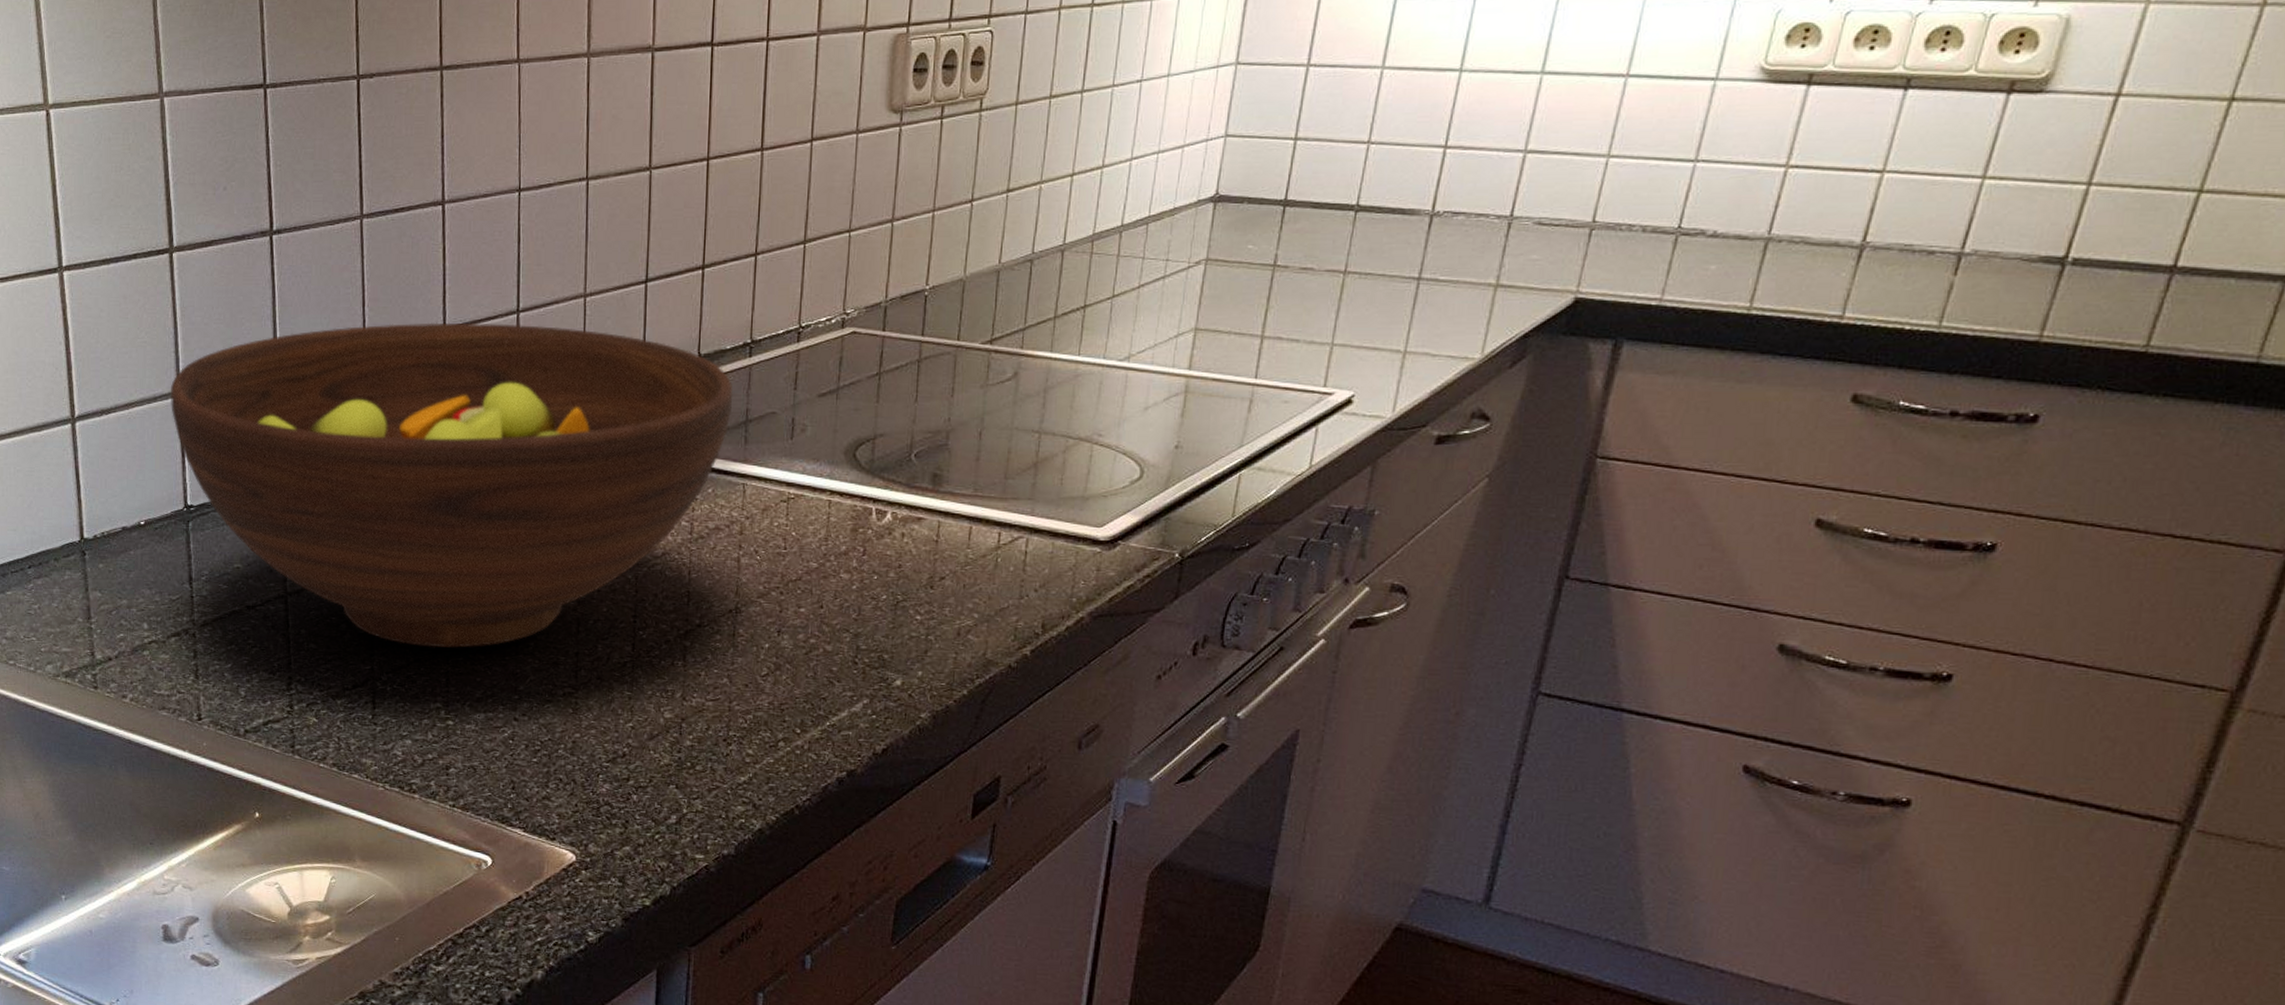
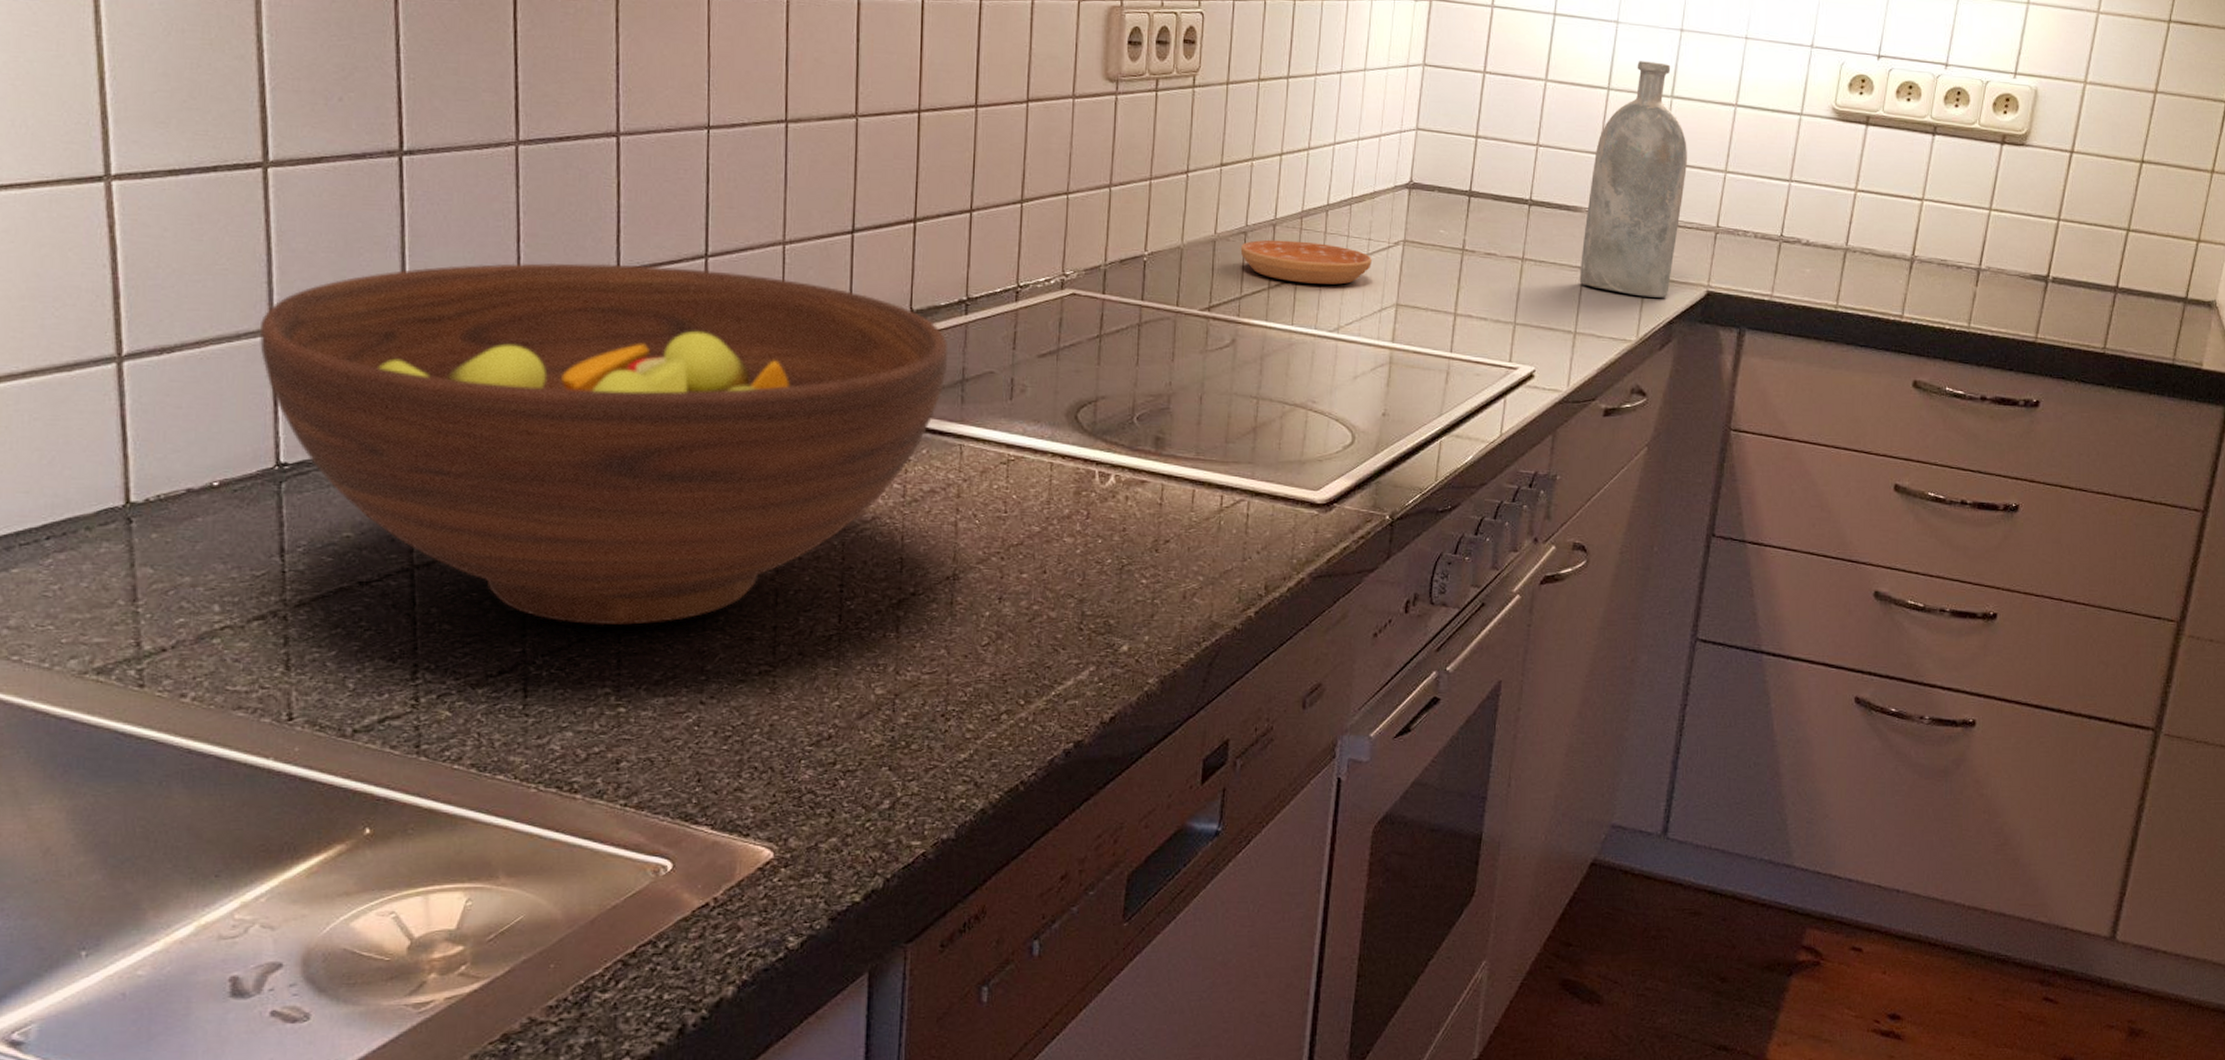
saucer: none [1025,266,1169,310] -> present [1240,239,1372,285]
bottle: none [1412,33,1559,308] -> present [1579,61,1687,298]

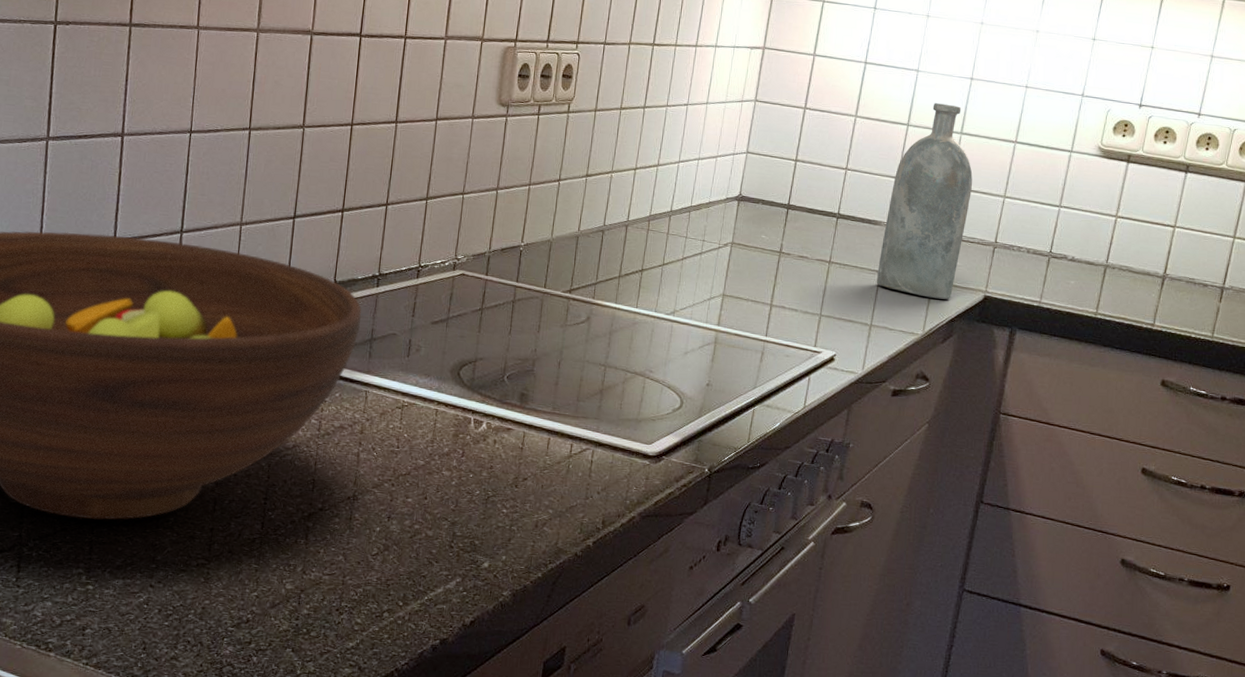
saucer: present [1240,239,1372,285] -> none [598,237,705,277]

